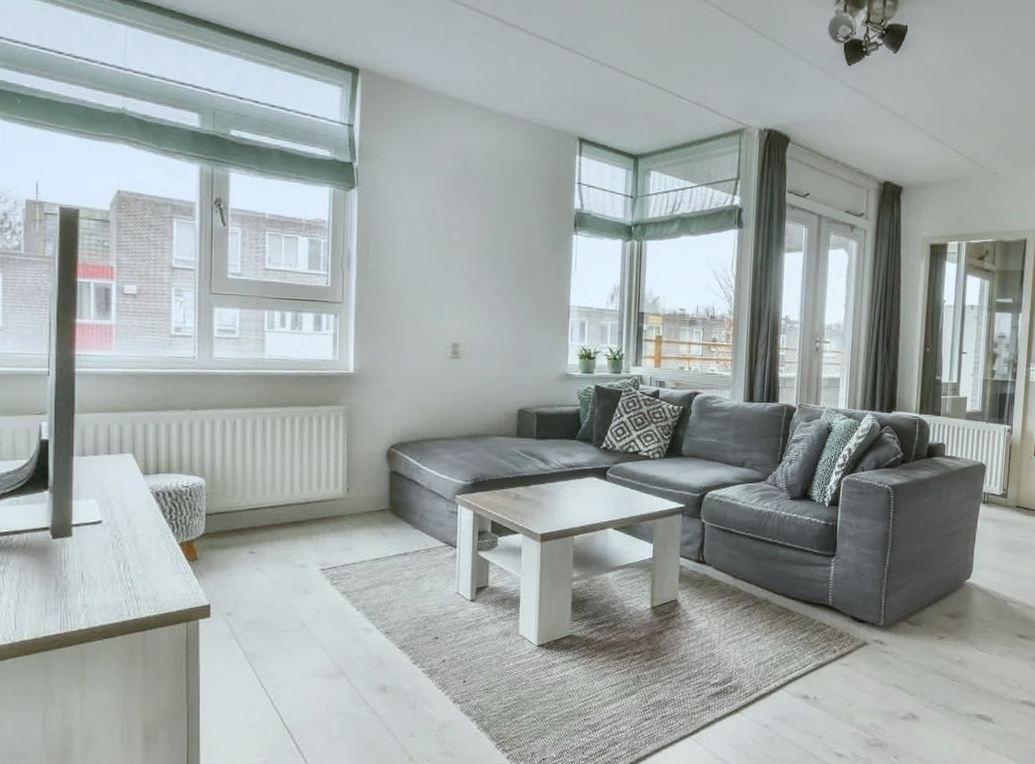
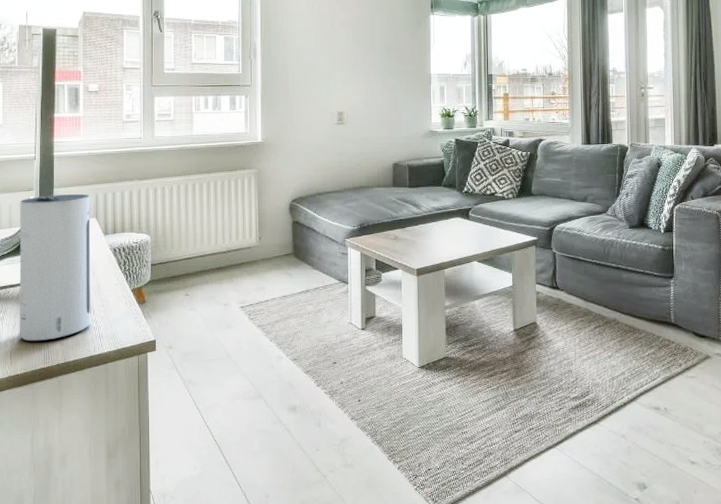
speaker: none [26,421,125,602] -> present [19,193,91,342]

